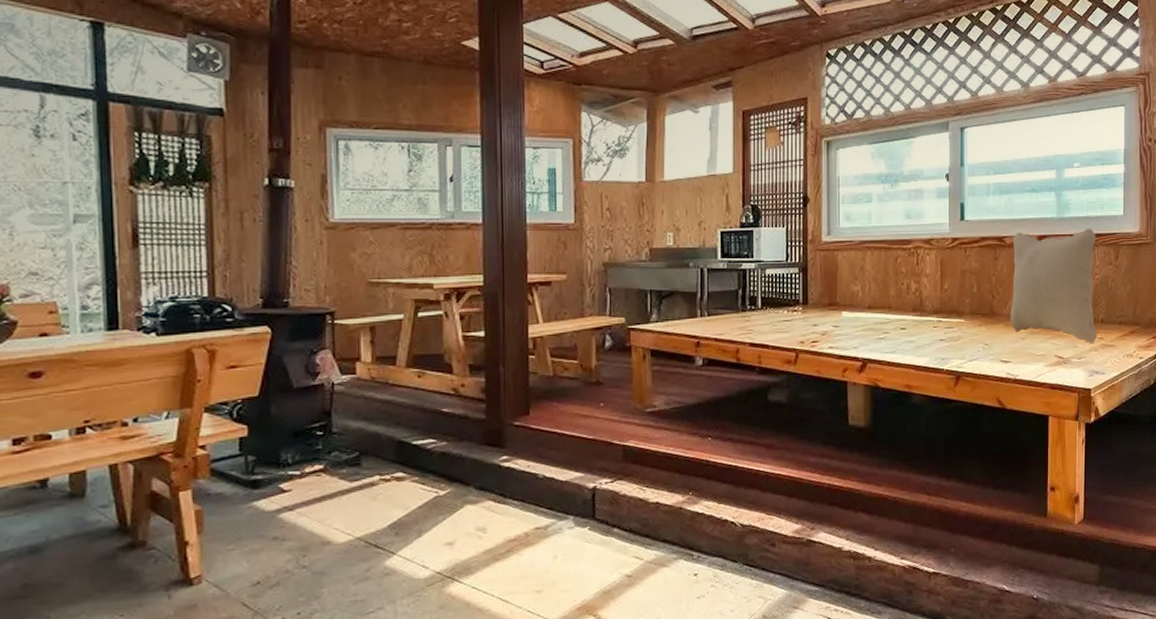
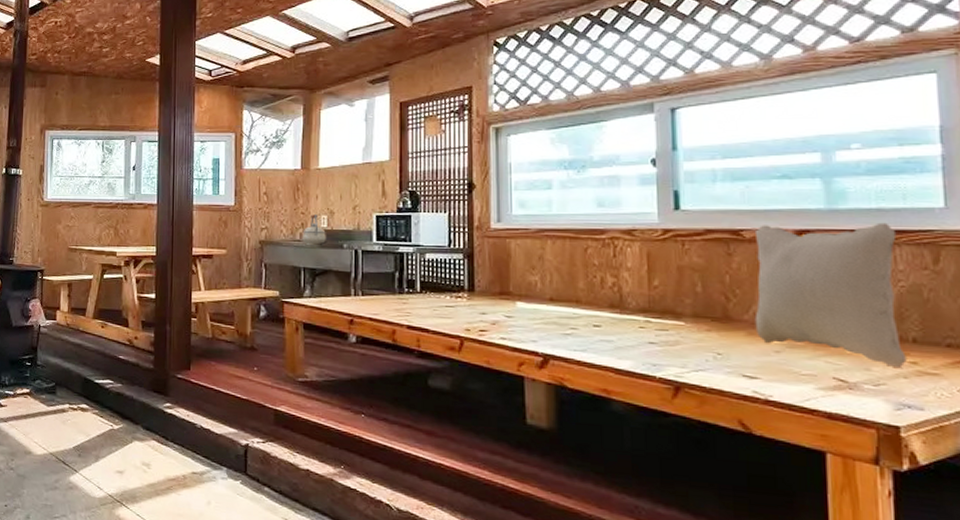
kettle: none [648,232,674,267] -> present [302,214,327,246]

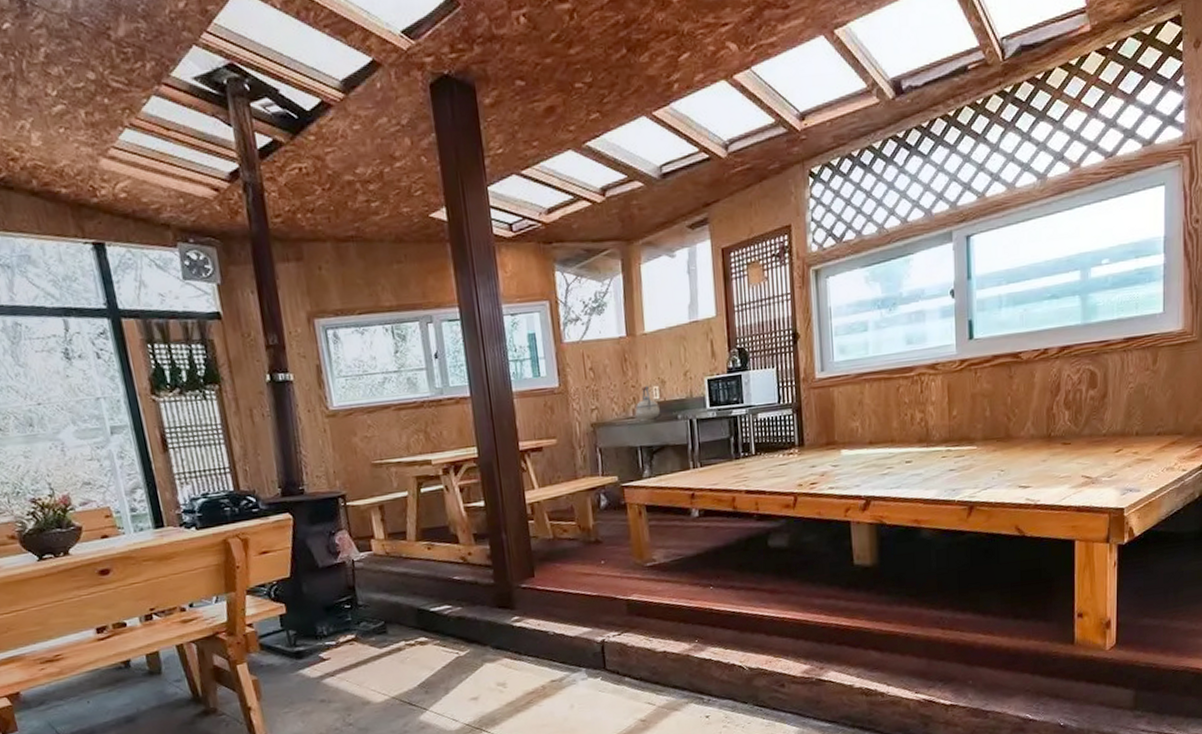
cushion: present [754,222,907,367] -> none [1028,331,1131,459]

